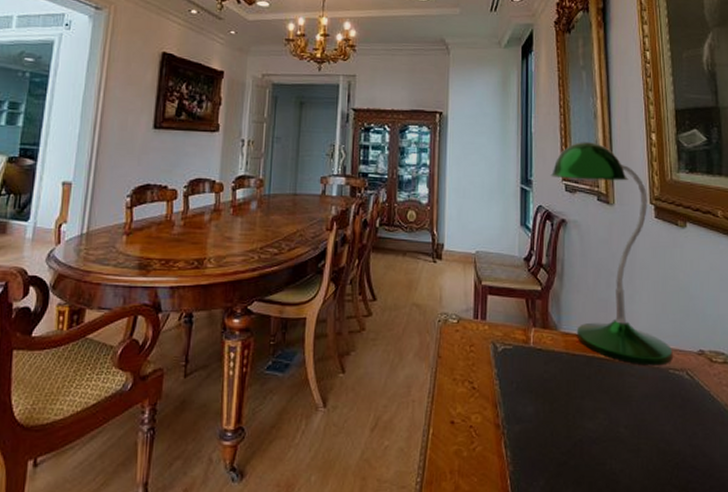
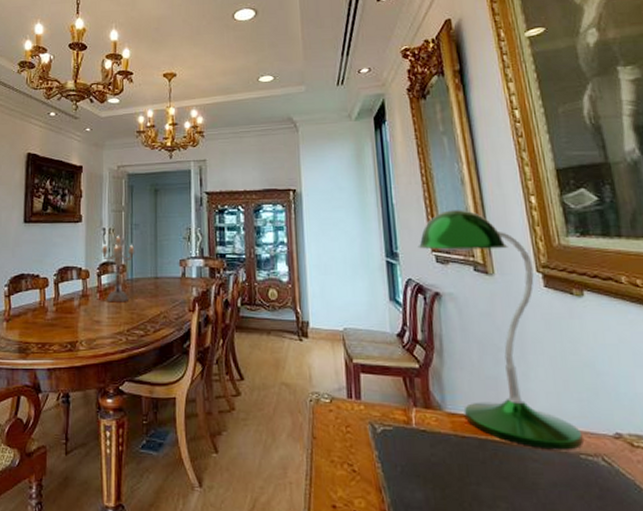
candelabra: none [238,148,275,219] -> present [101,235,135,303]

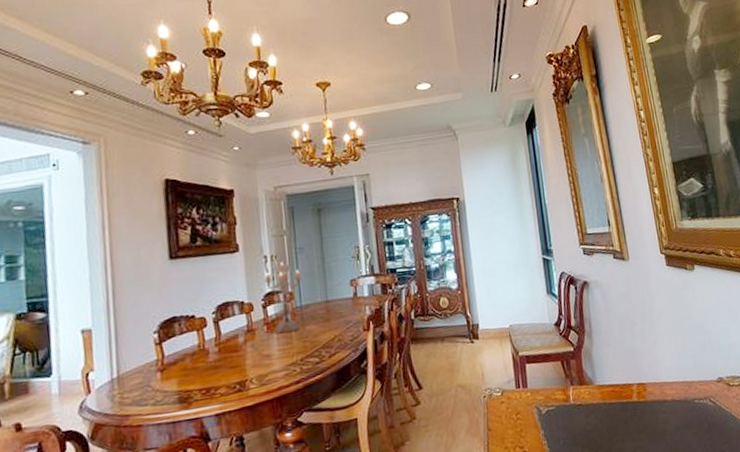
desk lamp: present [418,210,583,450] -> none [568,204,697,402]

